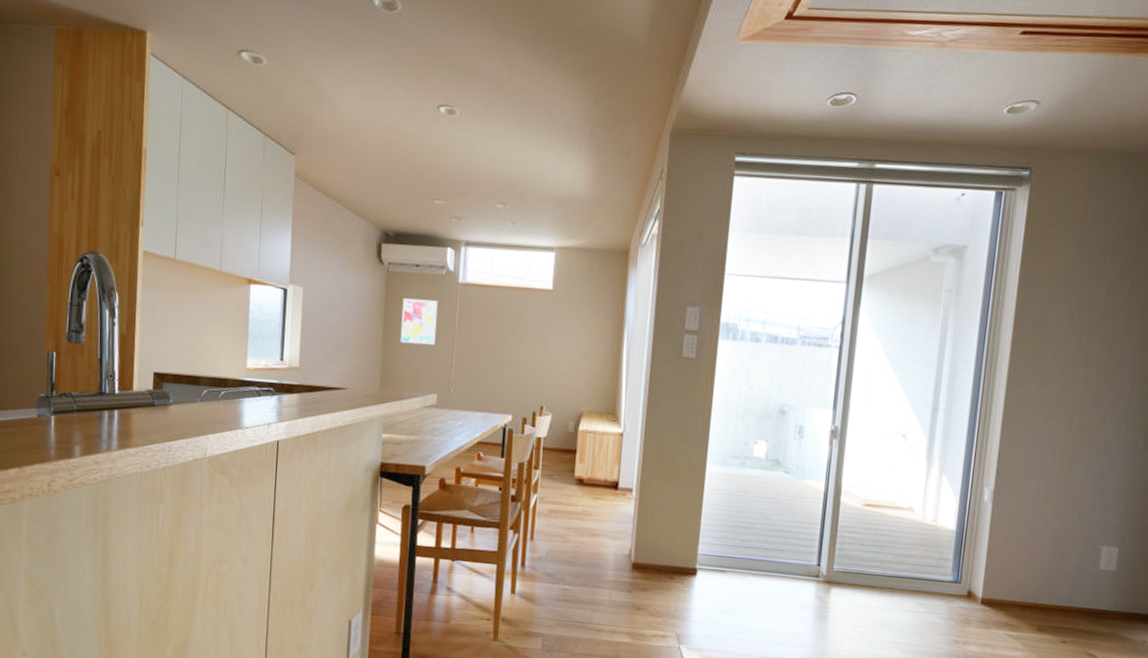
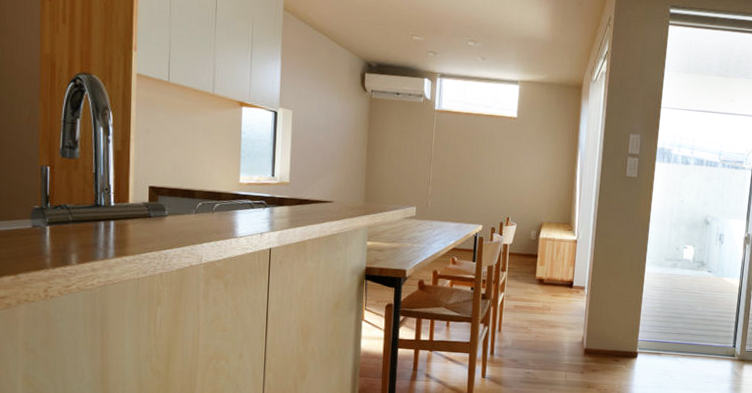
wall art: present [400,298,438,345] -> none [382,122,417,164]

